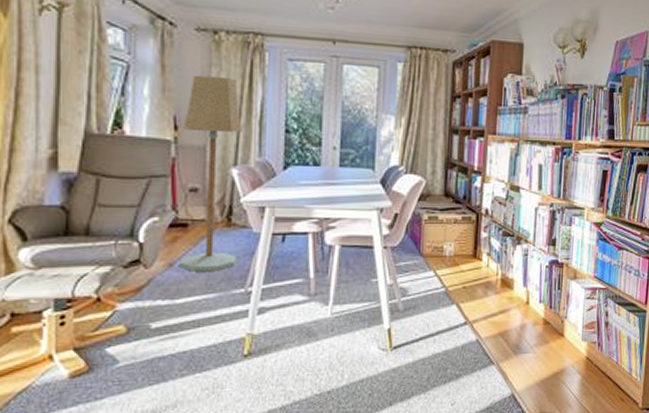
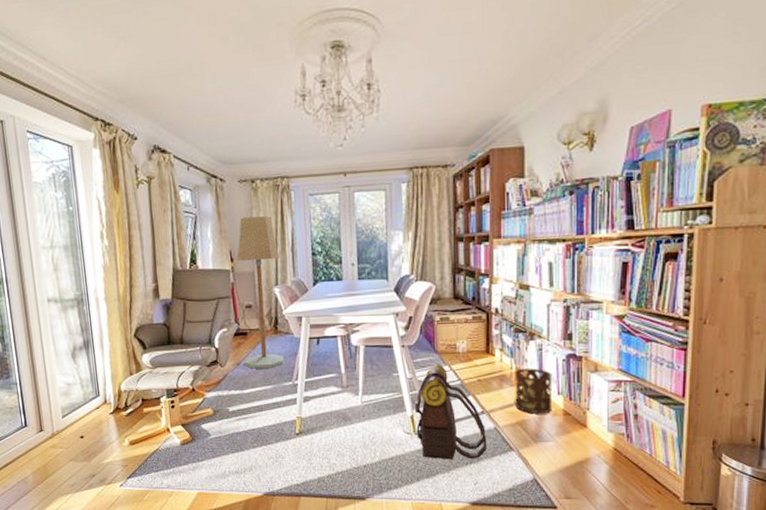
backpack: none [392,268,468,379] -> present [414,363,487,460]
lantern: none [498,274,536,324] -> present [515,368,553,414]

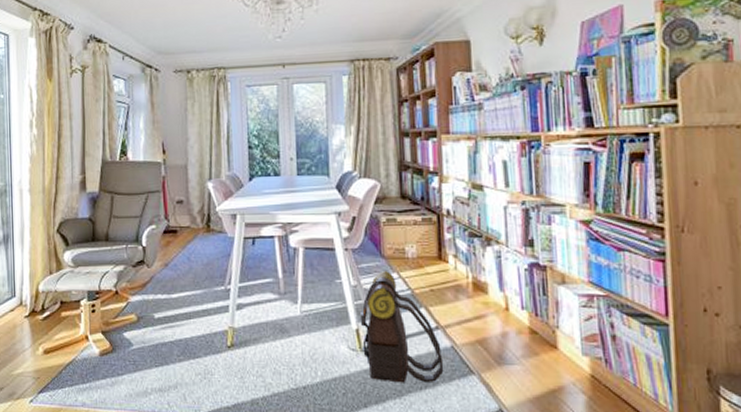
floor lamp: present [237,215,284,369] -> none [169,106,216,271]
lantern: present [515,368,553,414] -> none [471,277,517,332]

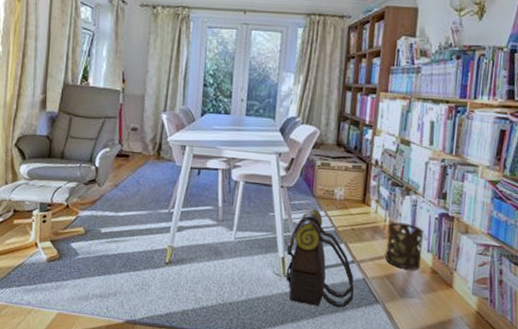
lantern: none [471,277,517,332] -> present [385,222,424,270]

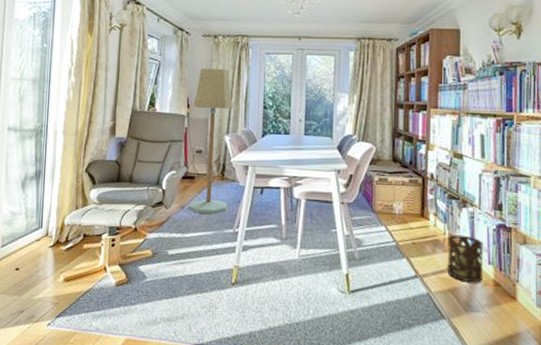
floor lamp: none [122,40,171,194] -> present [188,68,233,214]
backpack: present [285,208,355,308] -> none [350,223,419,324]

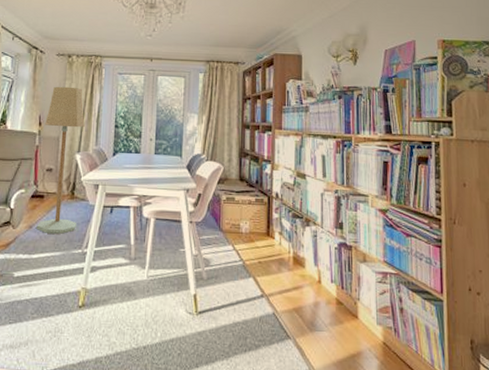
lantern: present [447,234,483,283] -> none [292,253,327,302]

